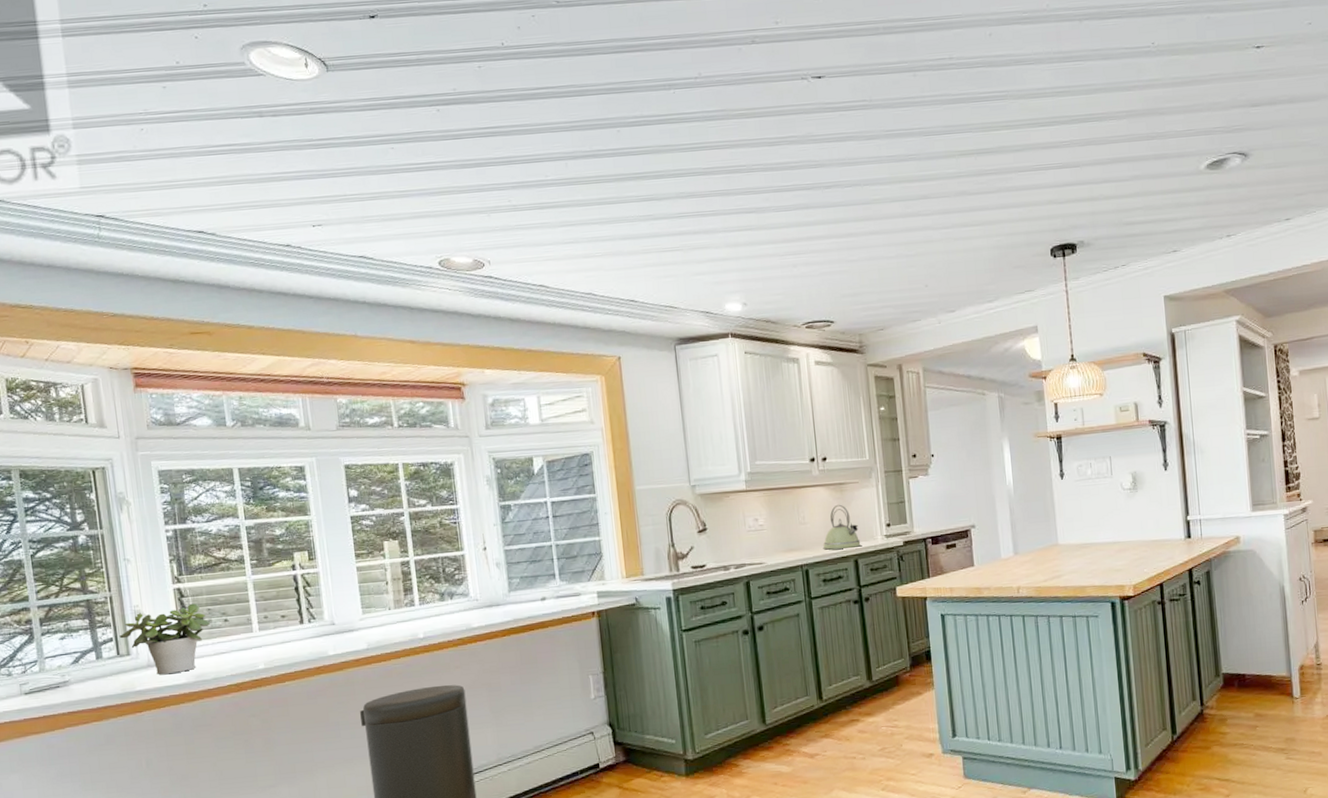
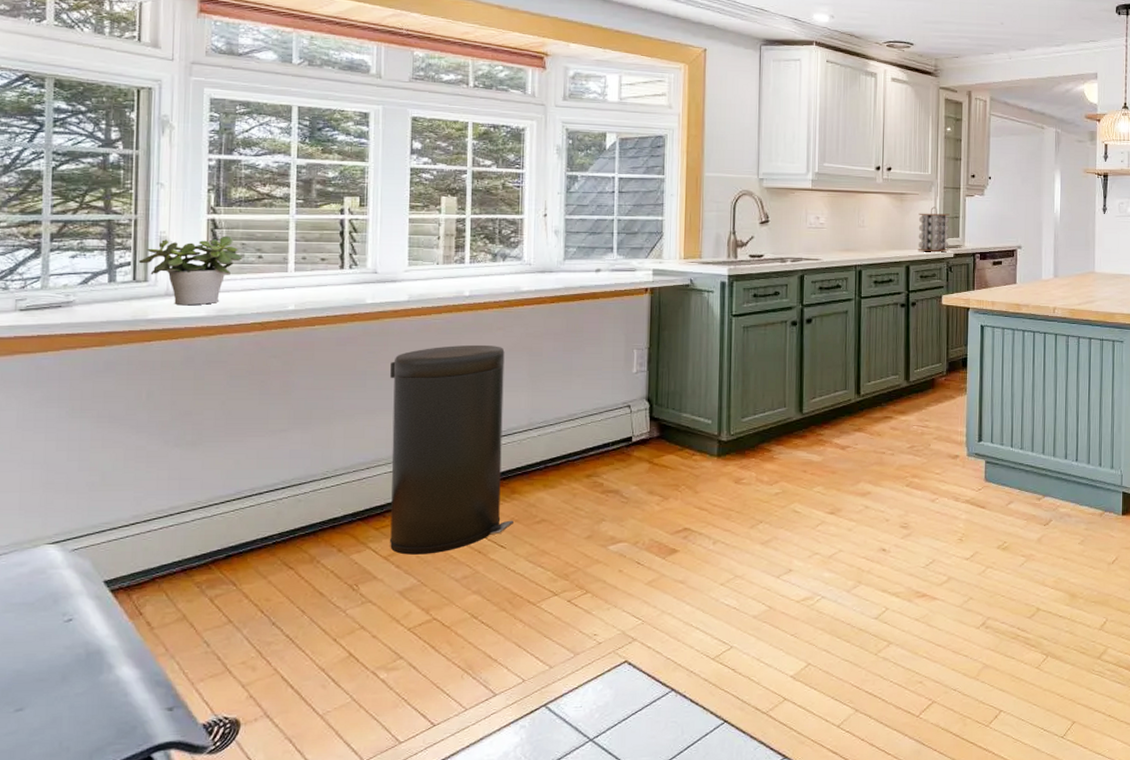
kettle: present [823,504,861,550] -> none [878,212,914,255]
spice rack: none [861,493,898,543] -> present [917,206,950,253]

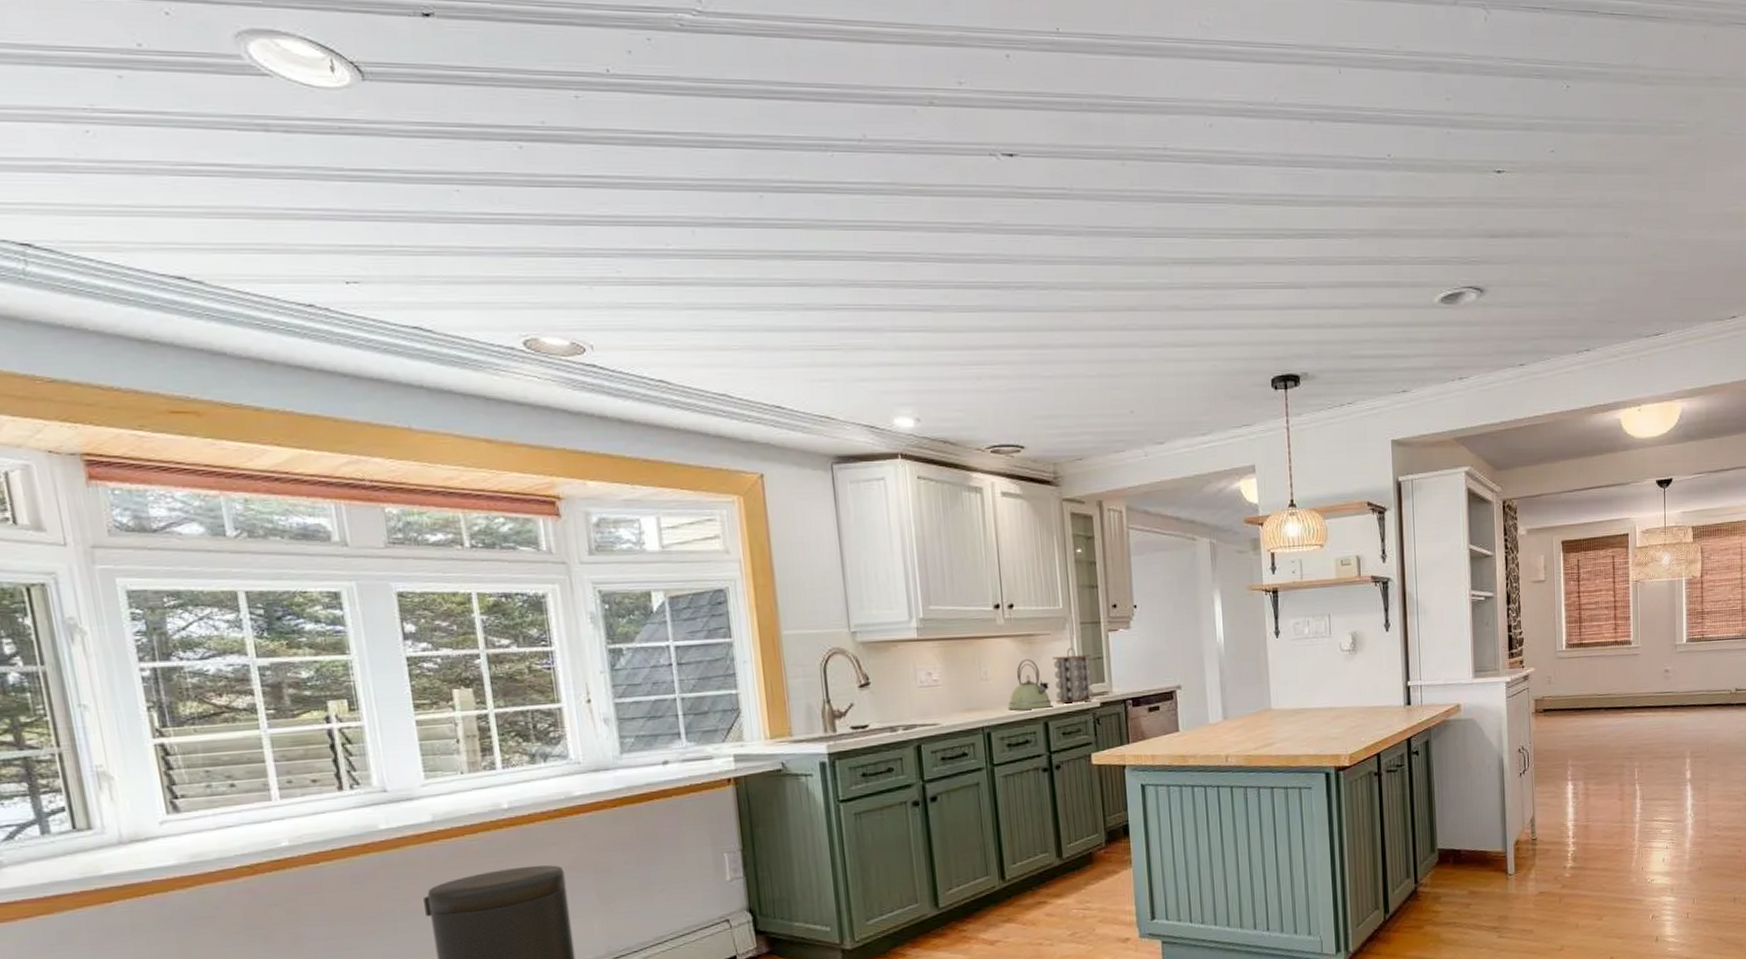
potted plant: present [138,236,243,306] -> none [74,763,211,855]
kettle: none [878,212,914,255] -> present [1008,658,1052,711]

